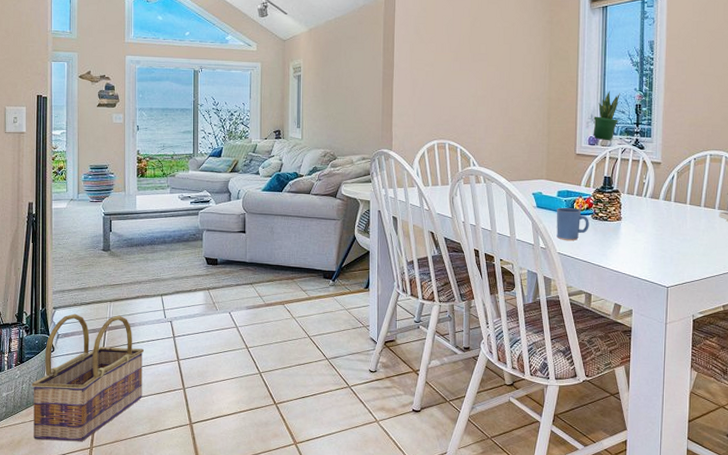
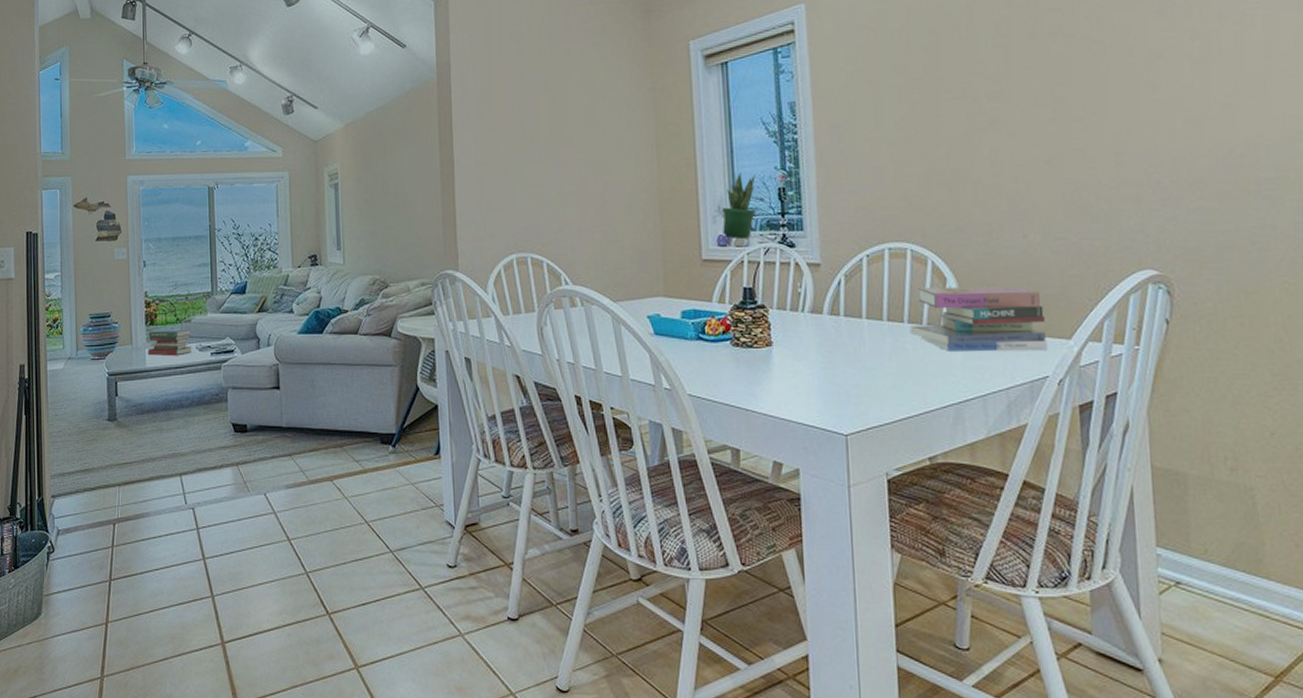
basket: present [32,313,145,441] -> none [28,502,163,669]
books: none [138,181,175,203] -> present [148,329,192,356]
mug: present [556,207,589,241] -> none [681,332,729,377]

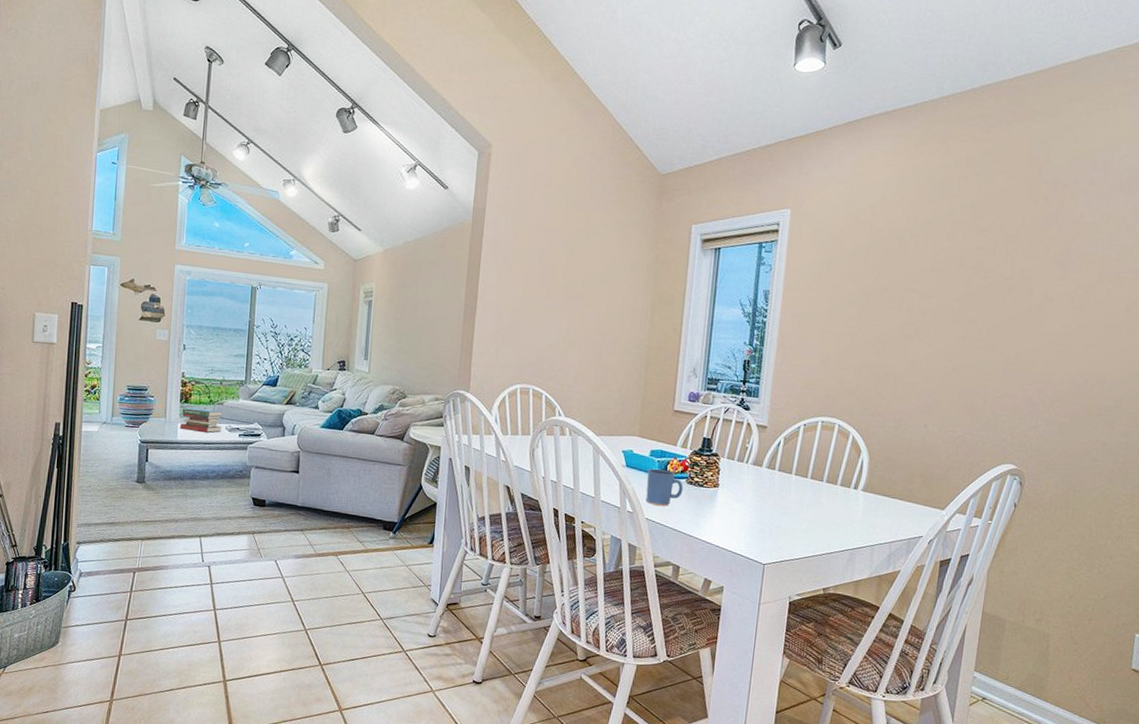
mug: none [681,332,729,377] -> present [645,468,683,506]
planter: present [721,172,756,240] -> none [694,342,728,399]
books: present [909,286,1048,352] -> none [826,456,929,516]

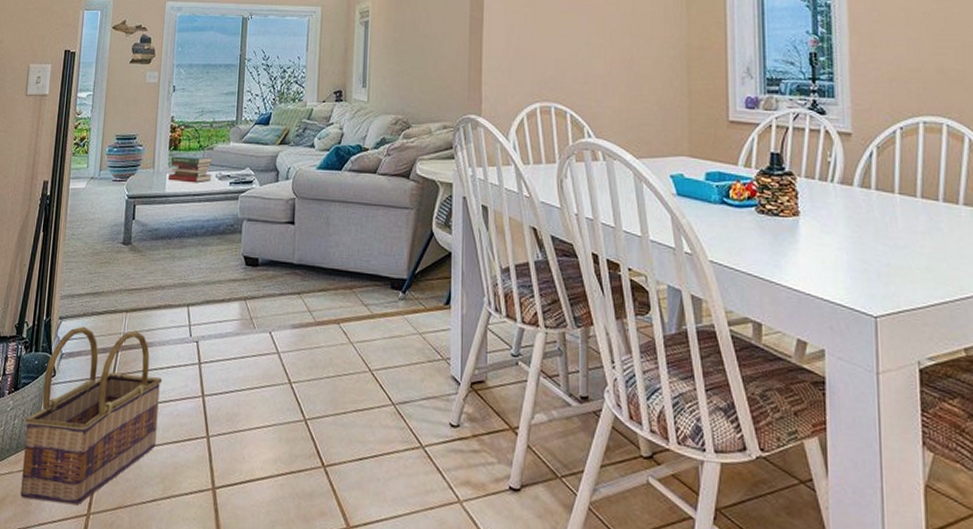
basket: none [47,550,178,693] -> present [20,326,163,505]
mug: present [645,468,683,506] -> none [704,195,753,244]

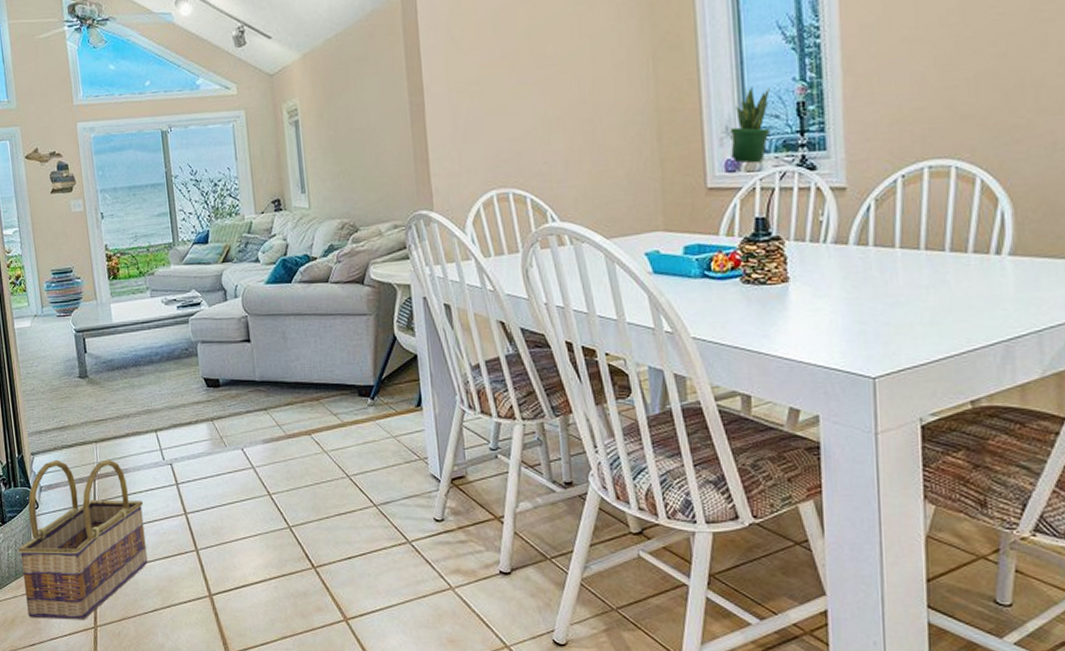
books: present [168,155,212,183] -> none [112,282,158,311]
planter: none [751,34,787,103] -> present [730,86,770,164]

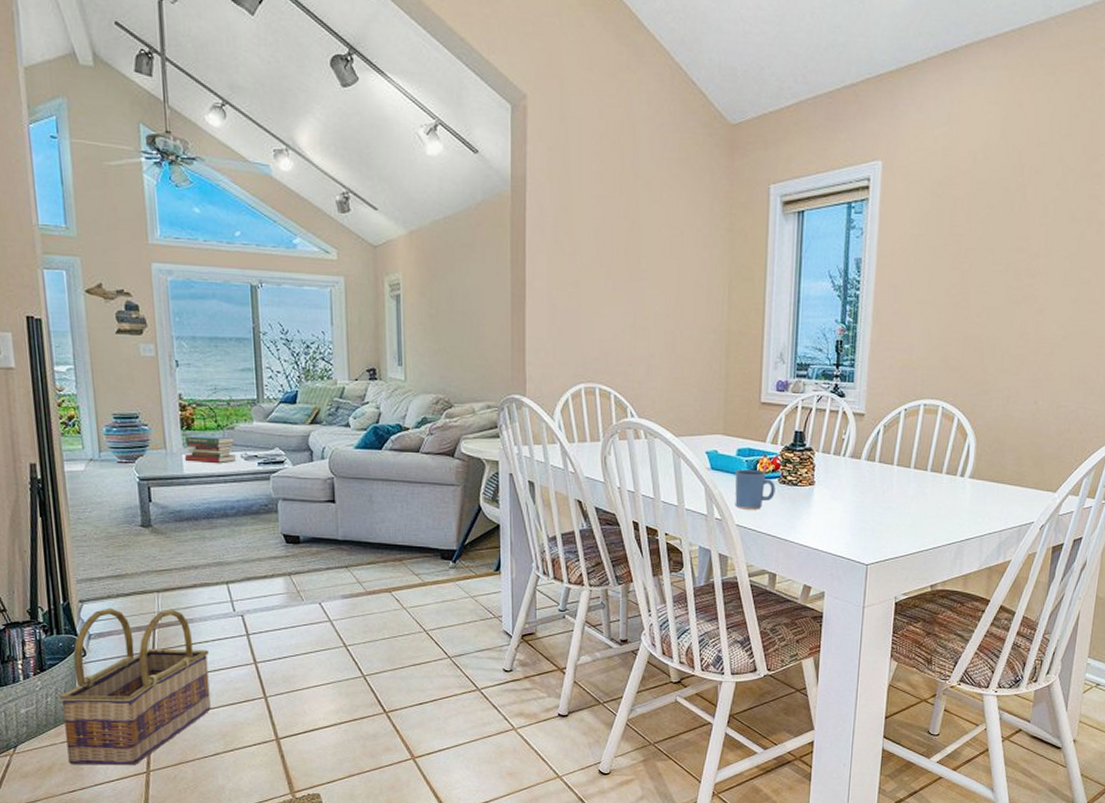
books: none [112,282,158,311] -> present [185,435,237,464]
mug: none [684,269,738,319] -> present [735,469,776,510]
planter: present [730,86,770,164] -> none [782,322,817,387]

